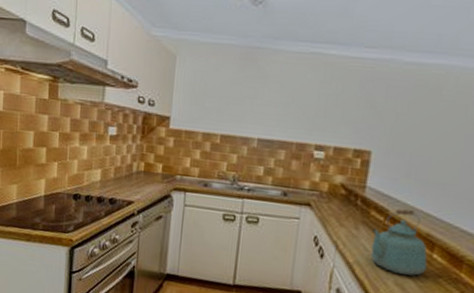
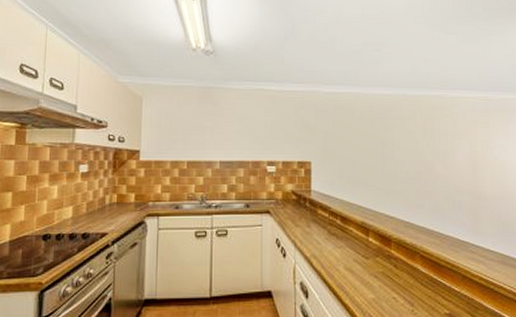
kettle: present [370,209,428,276] -> none [321,204,366,260]

